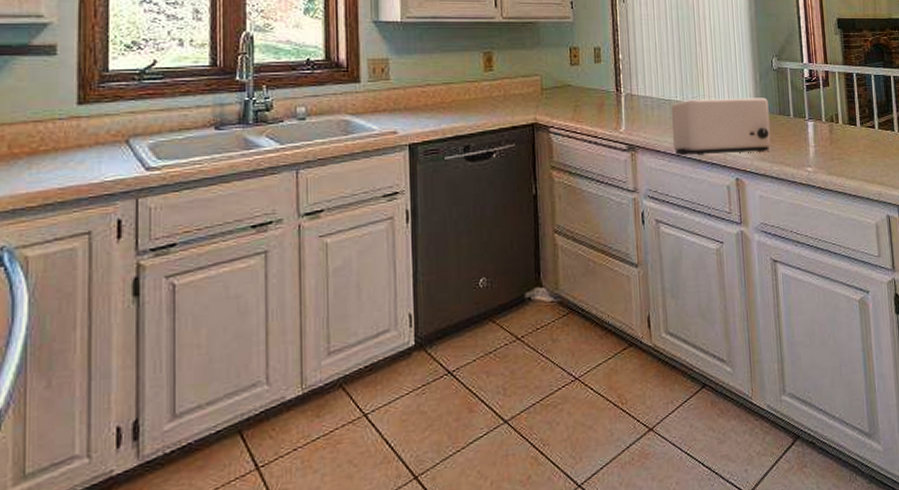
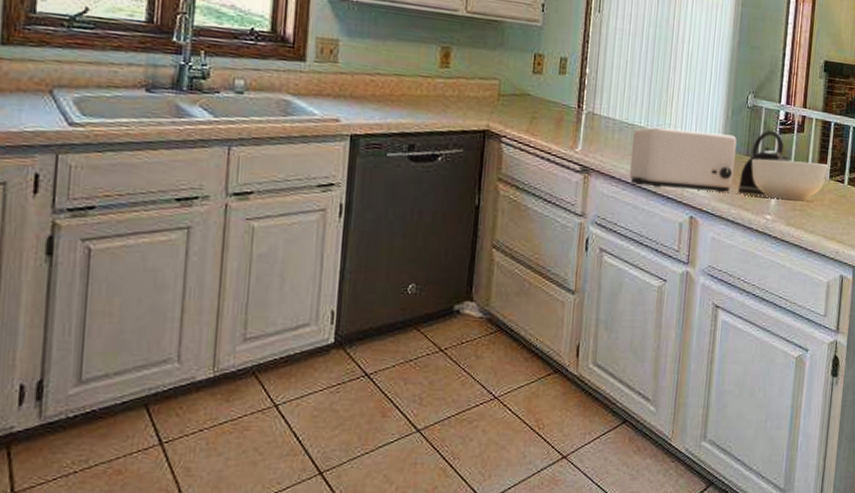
kettle: none [776,87,821,152] -> present [737,129,791,197]
bowl: none [785,113,858,152] -> present [751,158,829,202]

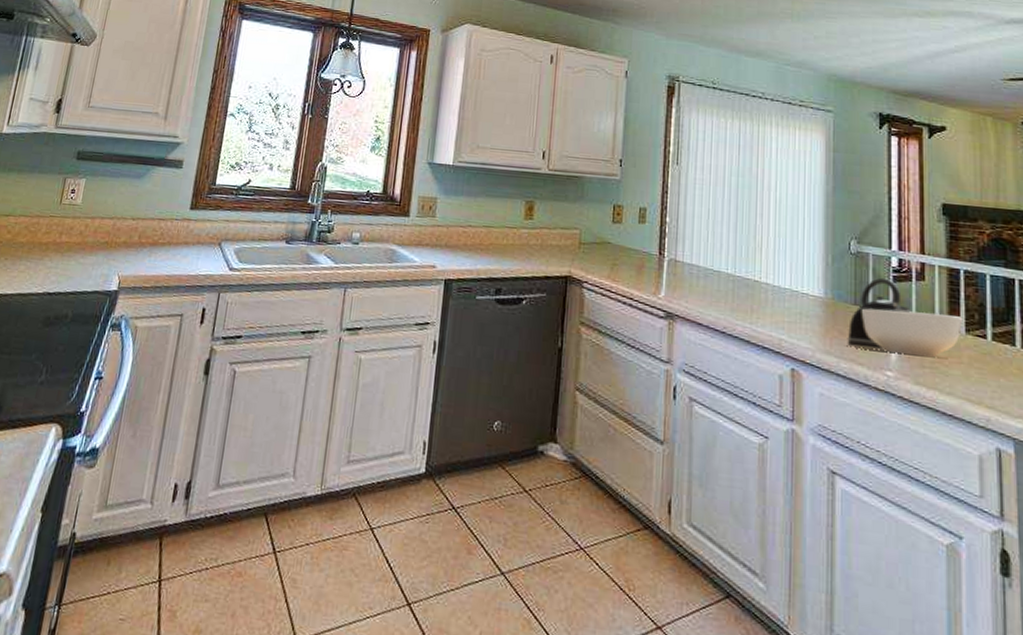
toaster: present [629,127,737,193] -> none [717,273,841,345]

